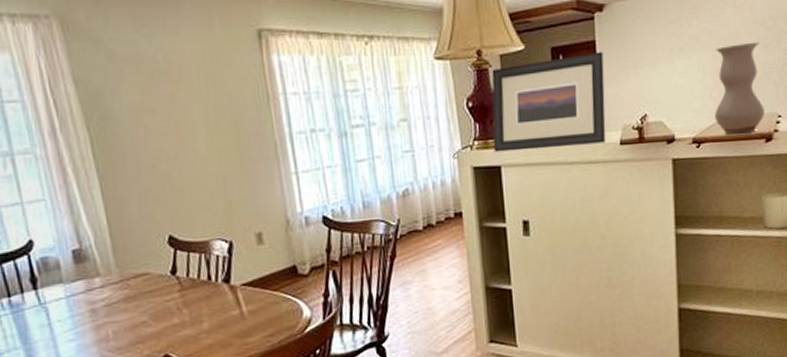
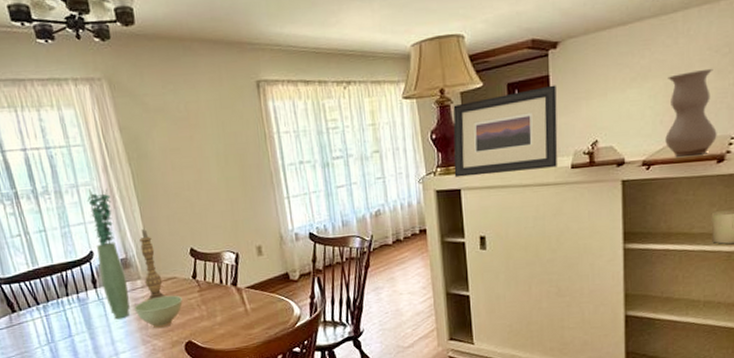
vase: none [26,158,84,330] -> present [87,189,130,319]
bowl: none [90,296,157,341] -> present [134,295,183,329]
candlestick: none [99,210,136,305] -> present [139,228,167,301]

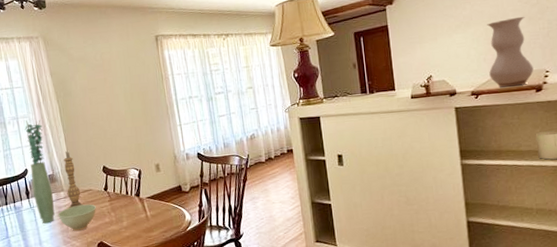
picture frame: present [453,85,558,178] -> none [311,32,399,107]

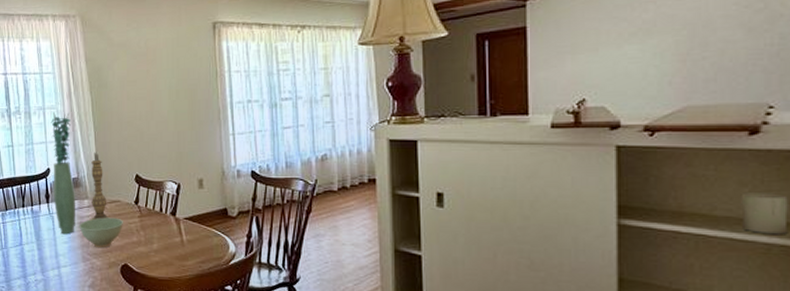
vase: present [487,16,534,88] -> none [675,25,748,124]

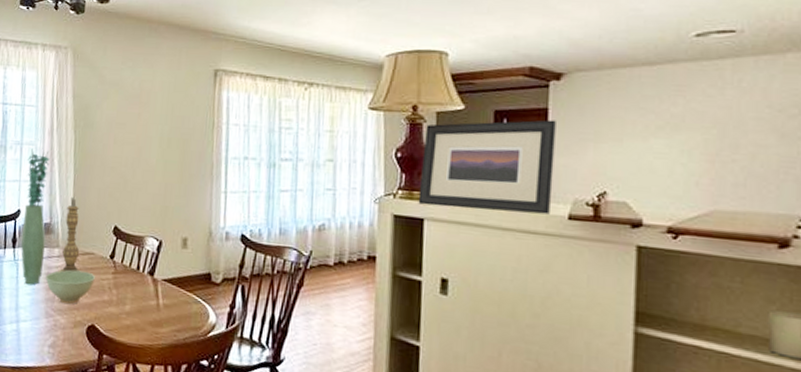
picture frame: none [411,37,535,128] -> present [418,119,556,215]

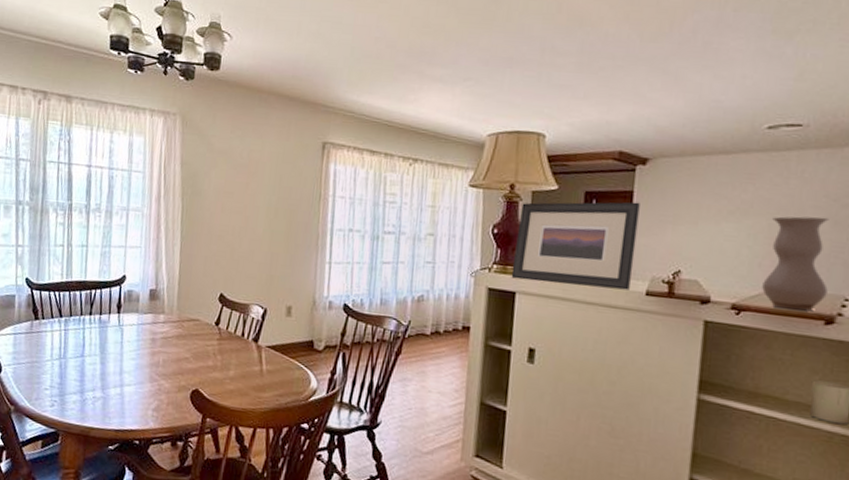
vase: present [20,149,50,285] -> none [125,215,157,350]
bowl: present [45,270,95,305] -> none [150,335,200,370]
candlestick: present [59,196,81,273] -> none [164,263,186,338]
vase: none [702,129,779,234] -> present [762,216,829,311]

